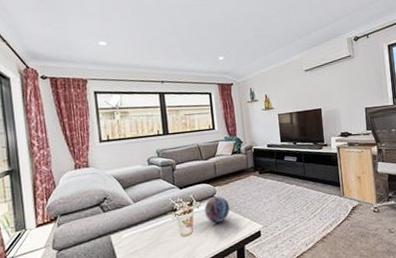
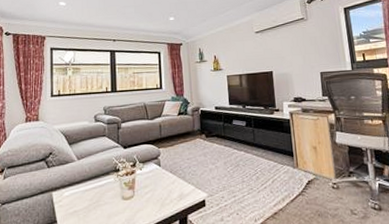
decorative orb: present [204,196,230,224] -> none [147,158,174,188]

